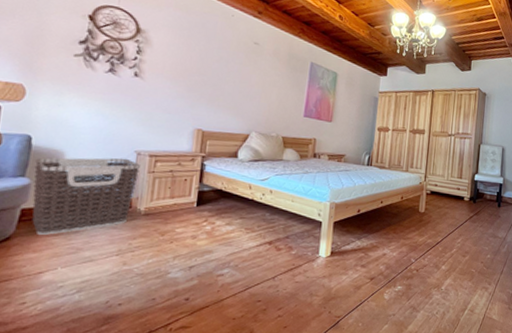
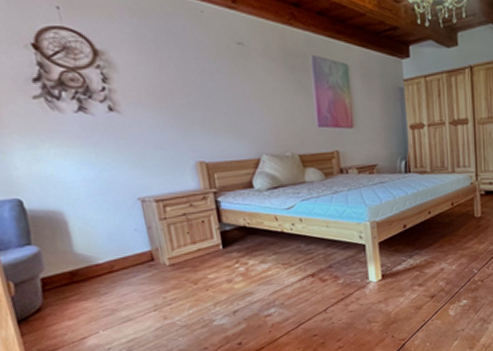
clothes hamper: present [32,157,140,236] -> none [35,208,155,303]

